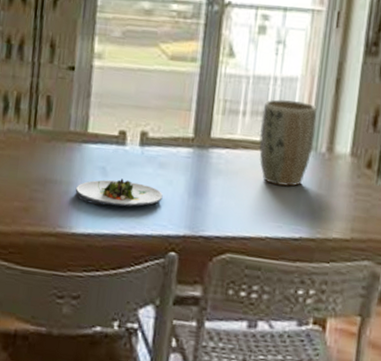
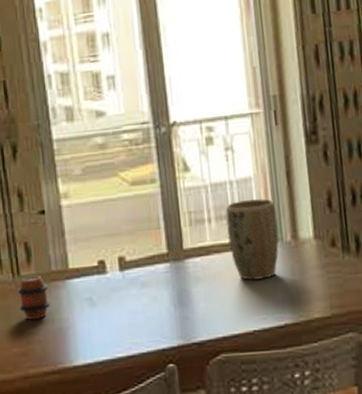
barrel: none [29,131,63,178] -> present [17,275,51,320]
salad plate: present [75,178,163,207] -> none [68,305,151,335]

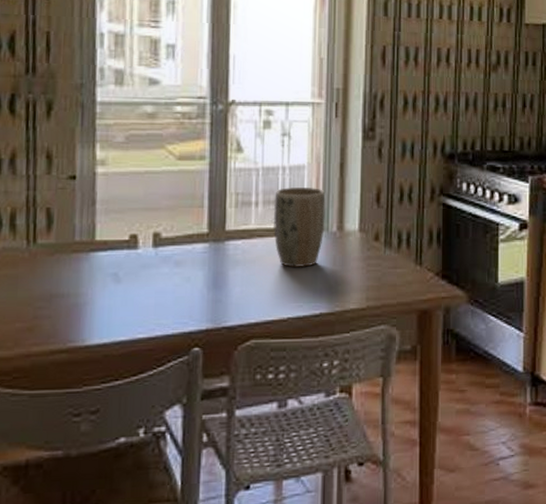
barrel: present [17,275,51,320] -> none [30,245,68,293]

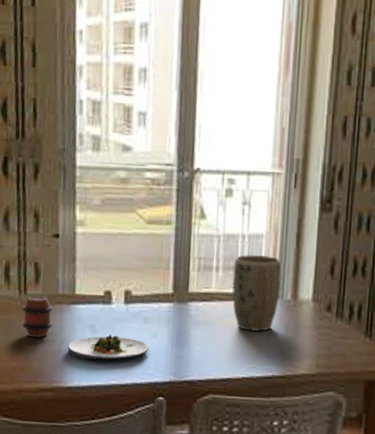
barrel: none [30,245,68,293] -> present [22,295,53,338]
salad plate: none [85,282,182,313] -> present [67,334,149,361]

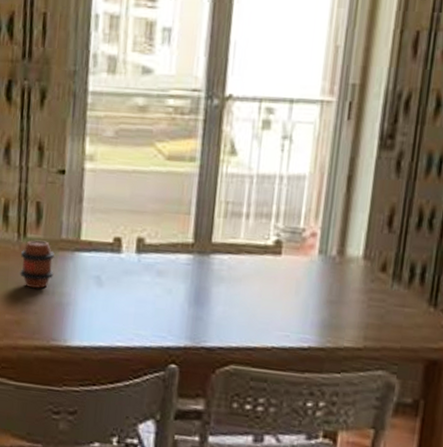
salad plate: present [67,334,149,361] -> none [69,288,162,319]
plant pot: present [232,255,282,332] -> none [264,200,327,294]

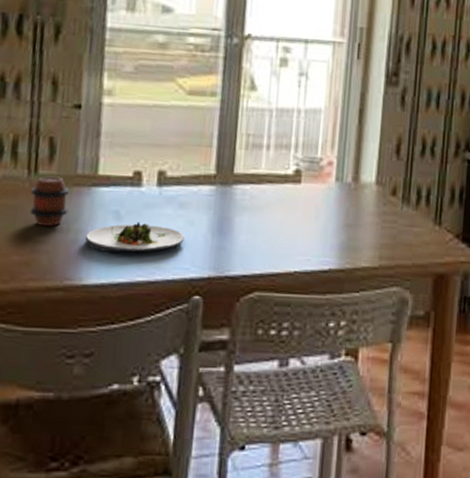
salad plate: none [69,288,162,319] -> present [85,222,185,253]

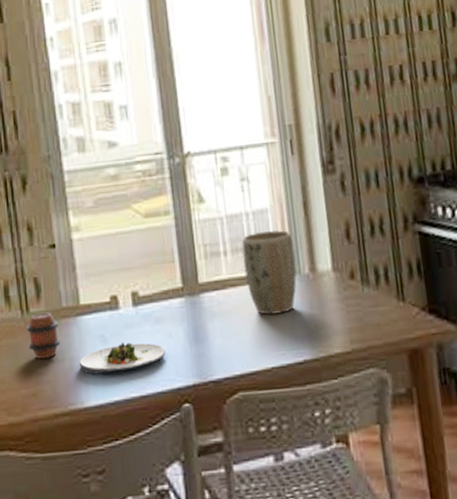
plant pot: none [284,132,342,219] -> present [241,230,297,315]

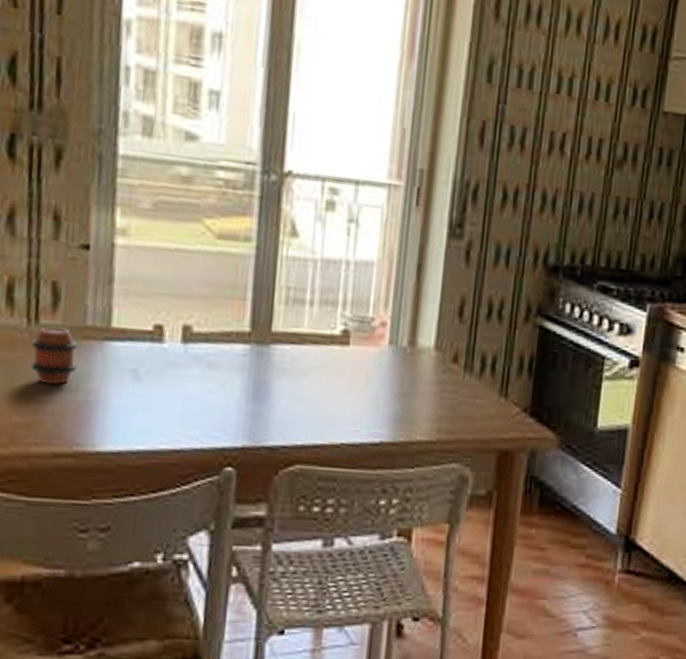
salad plate: present [79,342,166,375] -> none [97,383,214,418]
plant pot: present [241,230,297,315] -> none [330,287,397,386]

